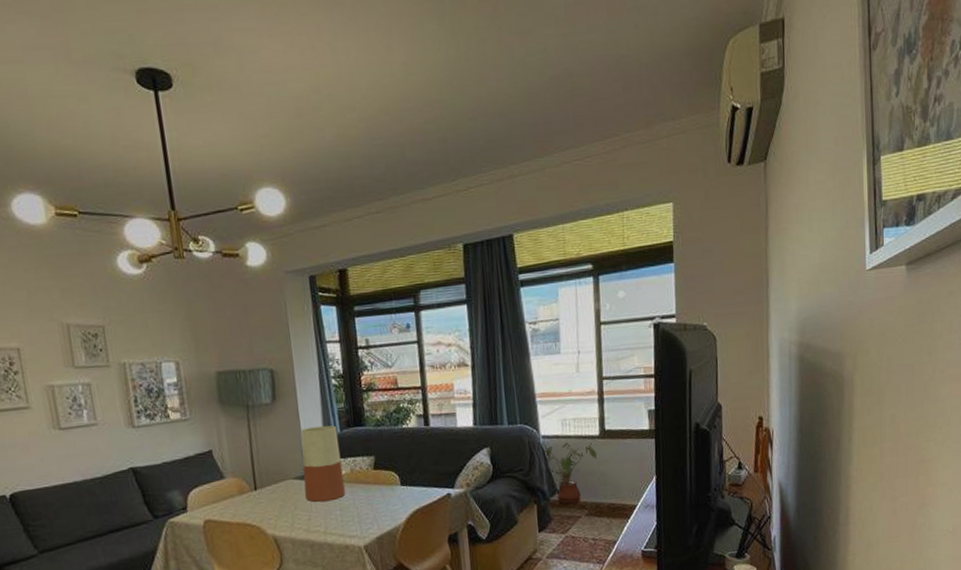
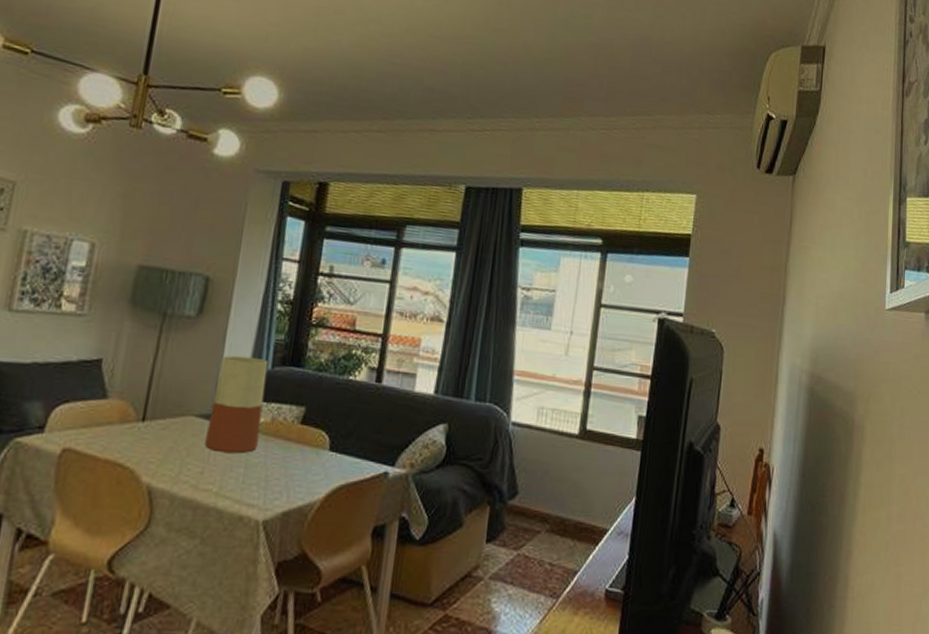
house plant: present [545,442,596,505] -> none [512,435,572,514]

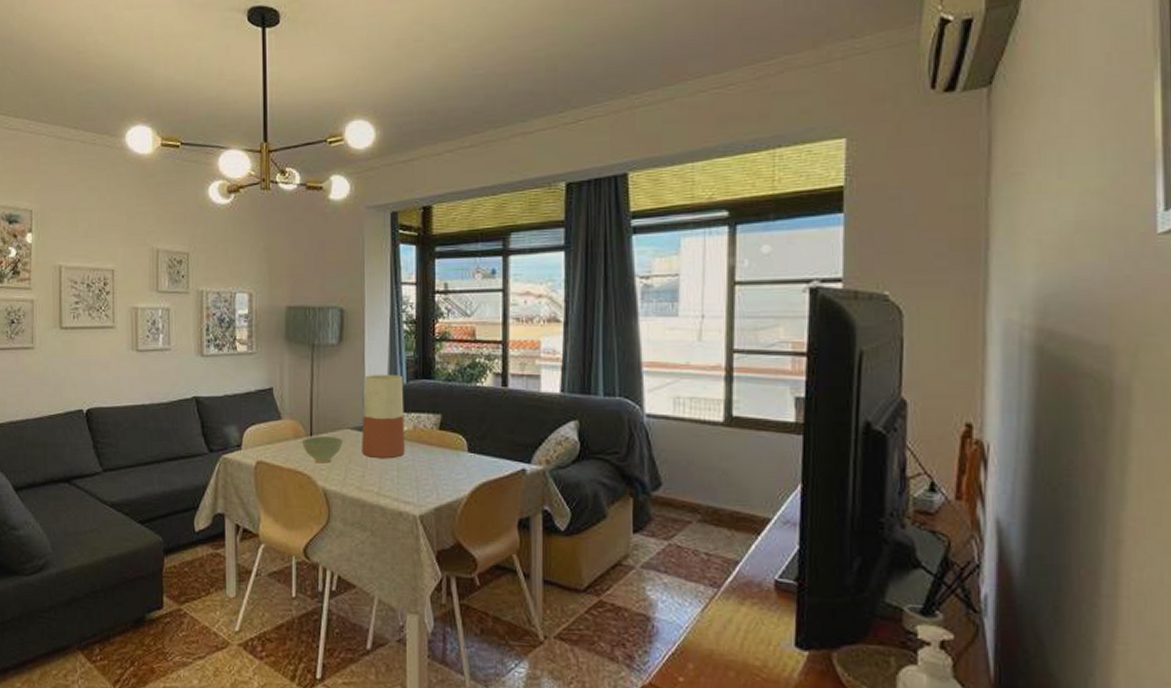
bowl: none [129,422,185,456] -> present [301,436,344,464]

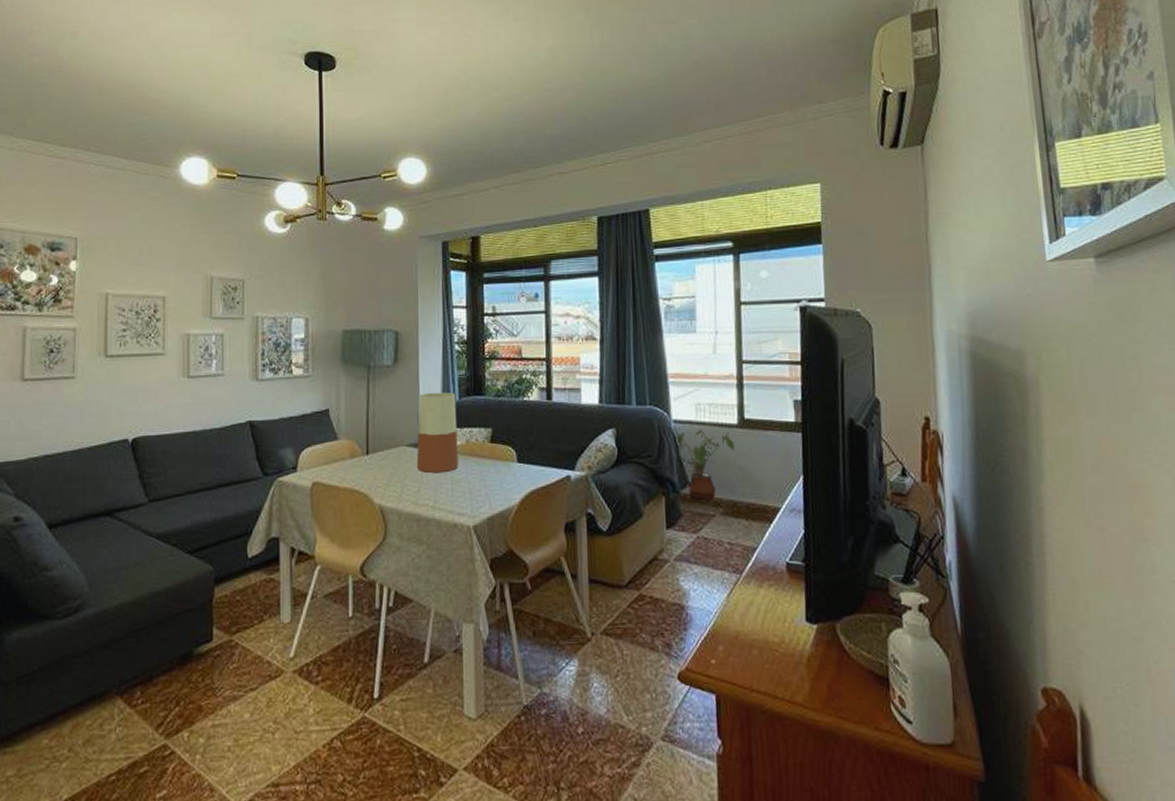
bowl: present [301,436,344,464] -> none [357,454,400,481]
house plant: none [649,426,718,504] -> present [676,429,734,500]

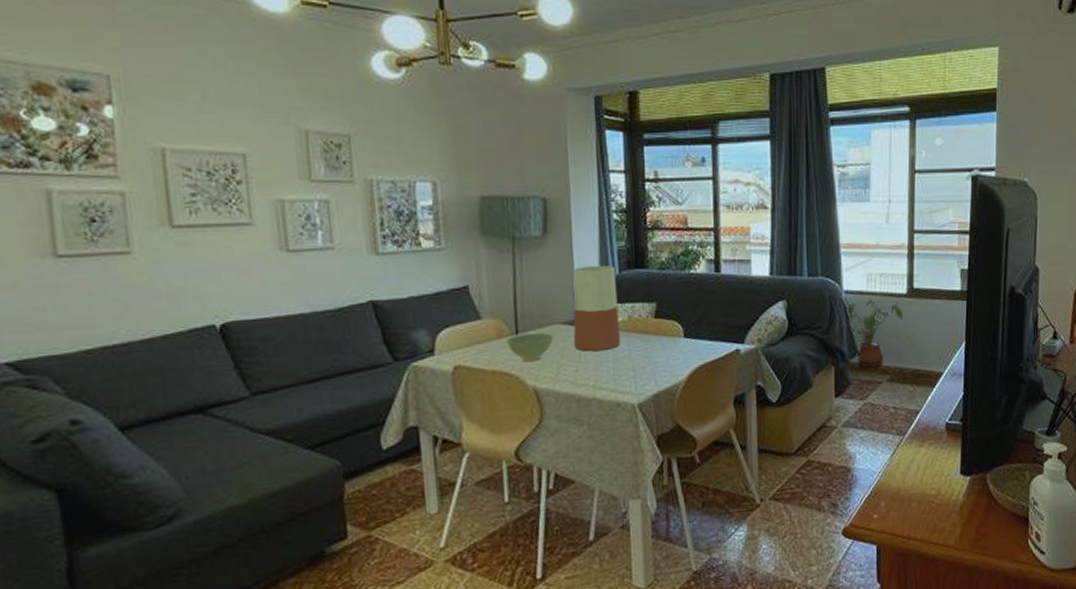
bowl: none [357,454,400,481] -> present [505,333,554,362]

